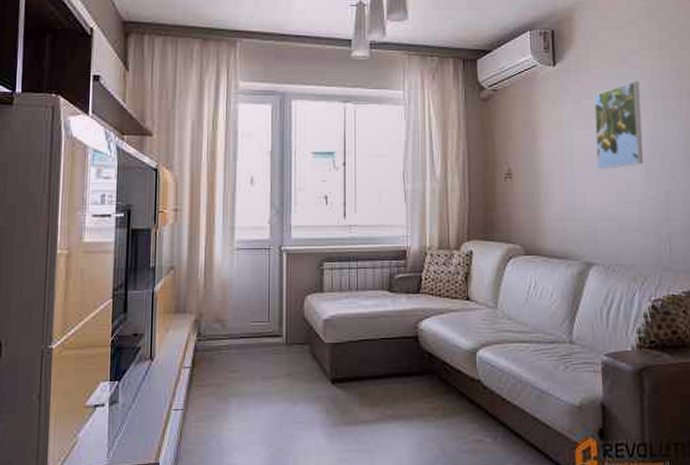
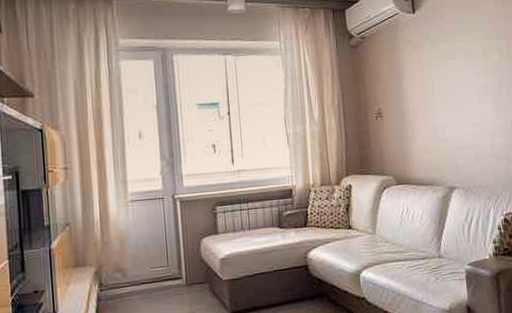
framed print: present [594,81,643,169] -> none [449,24,492,104]

